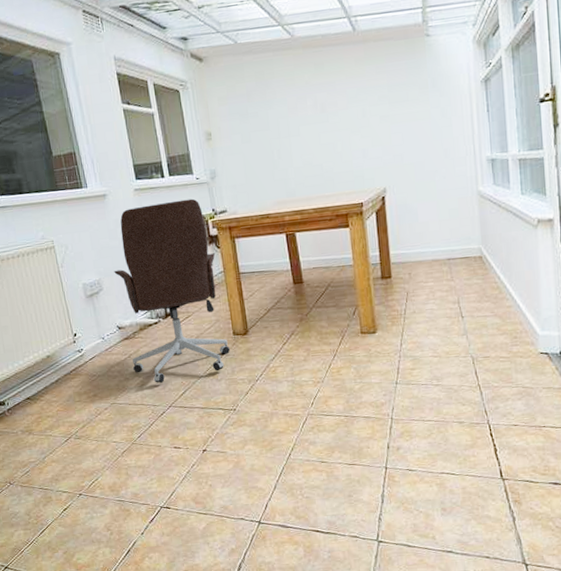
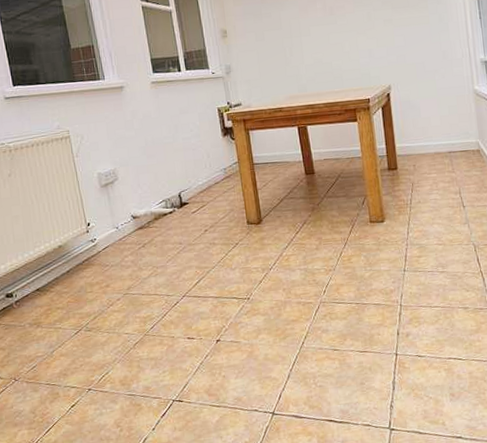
office chair: present [114,198,231,384] -> none [129,92,245,273]

